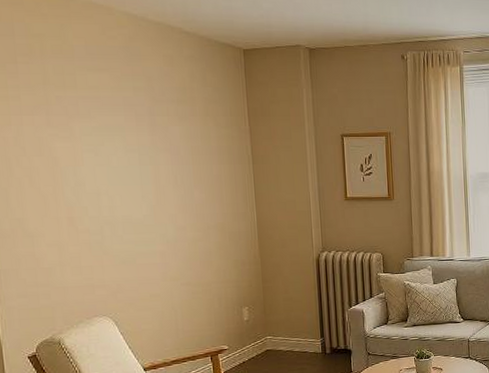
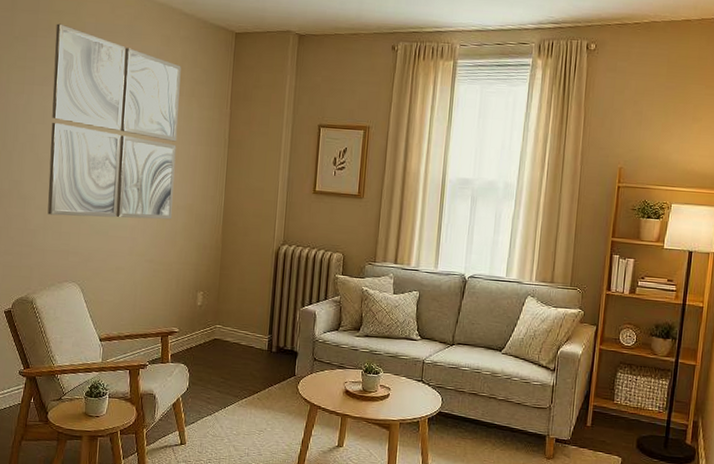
wall art: none [38,48,204,251] -> present [47,23,181,220]

